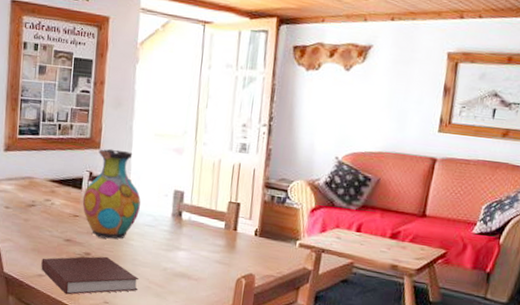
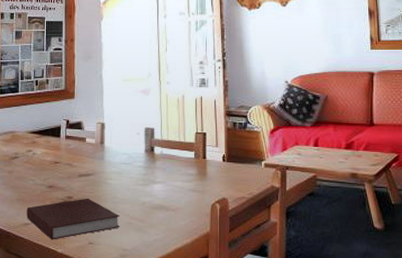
vase: present [82,148,141,239] -> none [61,97,115,181]

